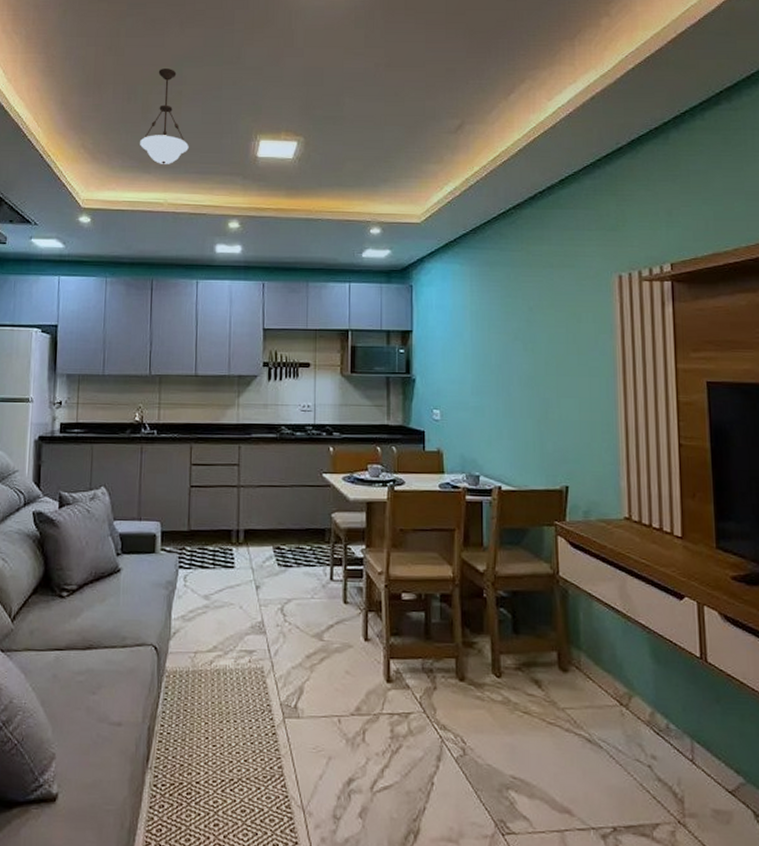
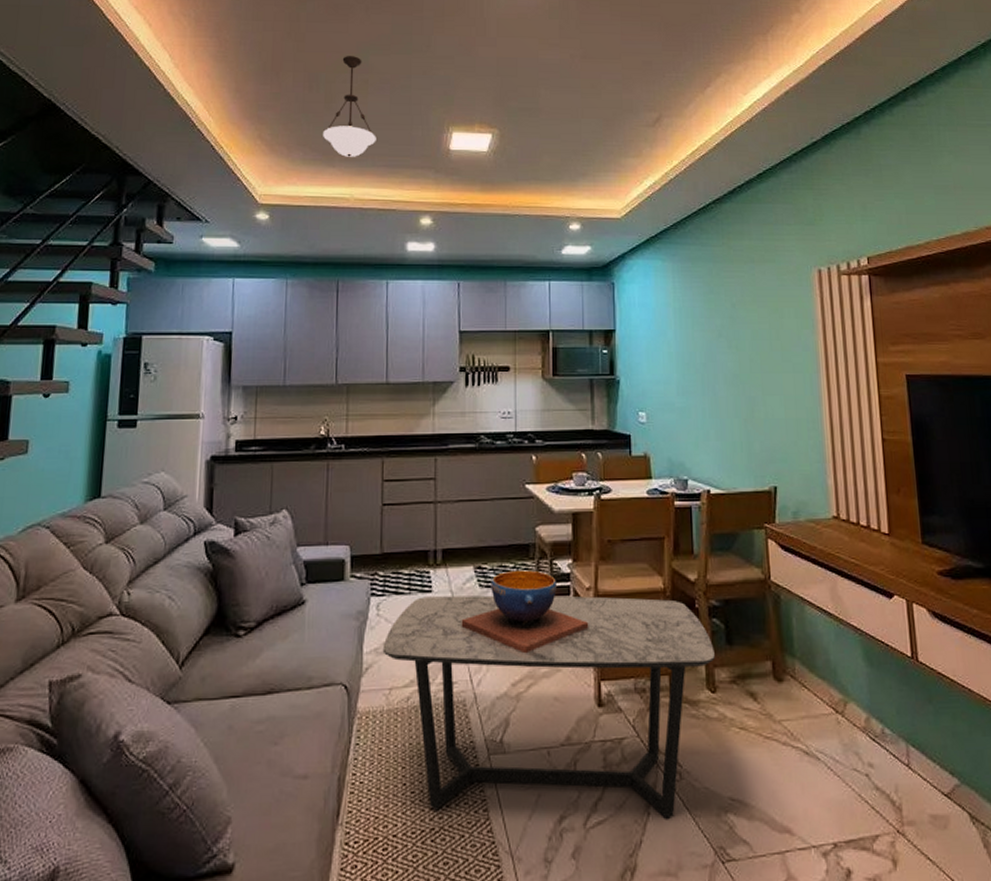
coffee table: none [189,572,501,790] -> present [382,595,715,819]
decorative bowl: none [260,552,380,630] -> present [461,570,589,654]

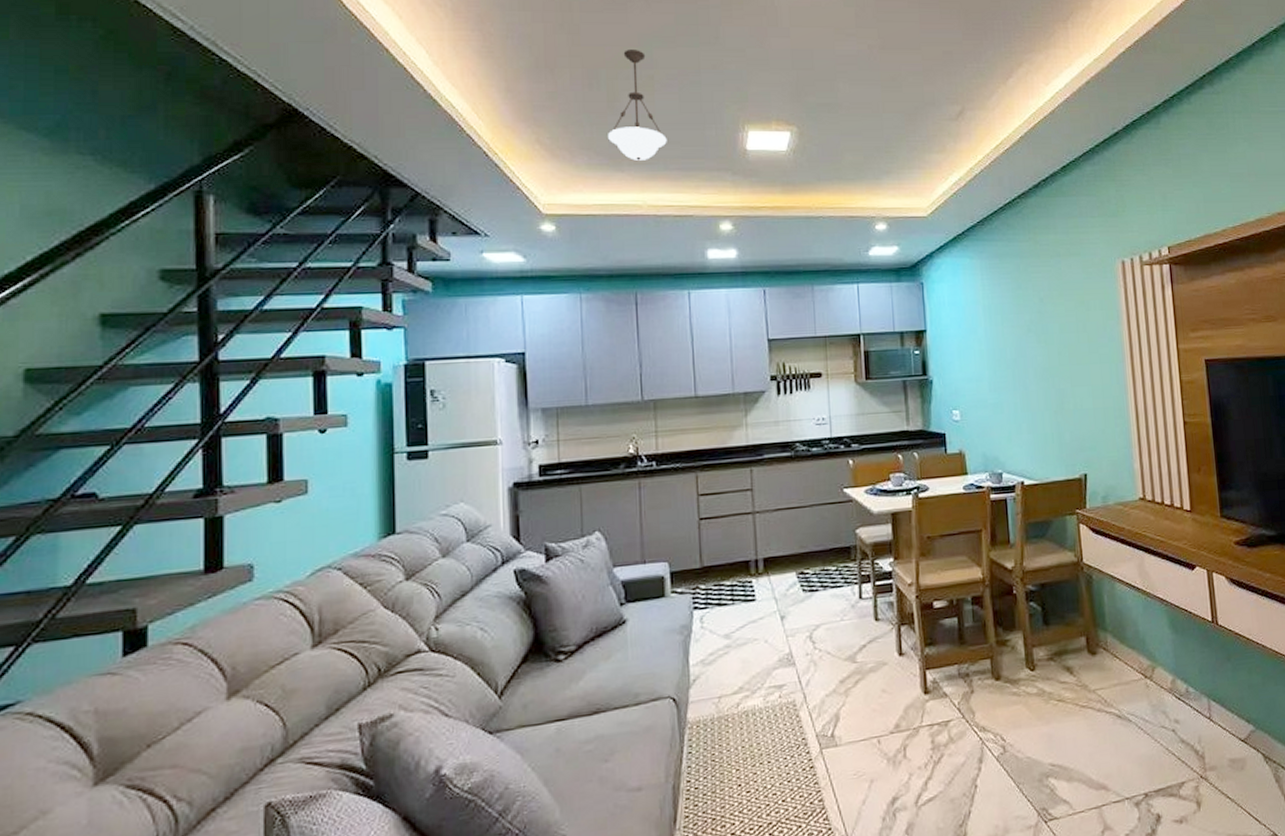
coffee table: present [382,595,715,819] -> none [709,588,1033,805]
decorative bowl: present [461,570,589,654] -> none [786,571,913,652]

